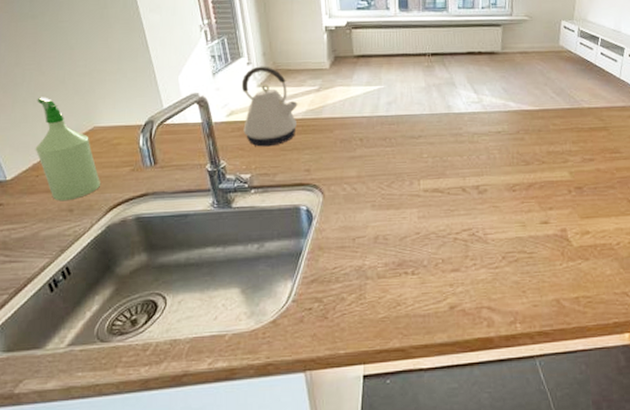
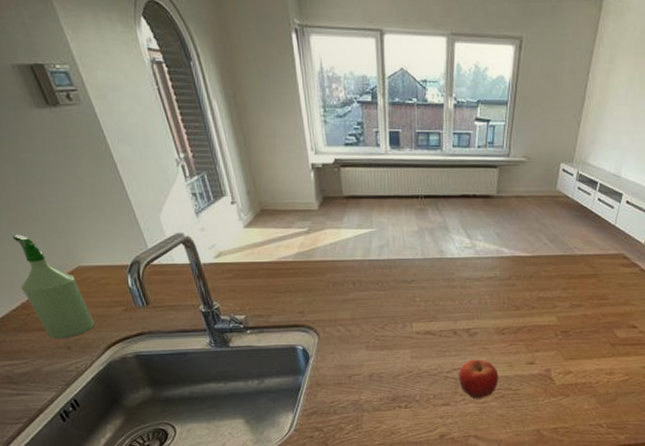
kettle: present [241,66,298,147] -> none [227,205,288,289]
fruit: none [469,218,512,264] -> present [459,359,499,399]

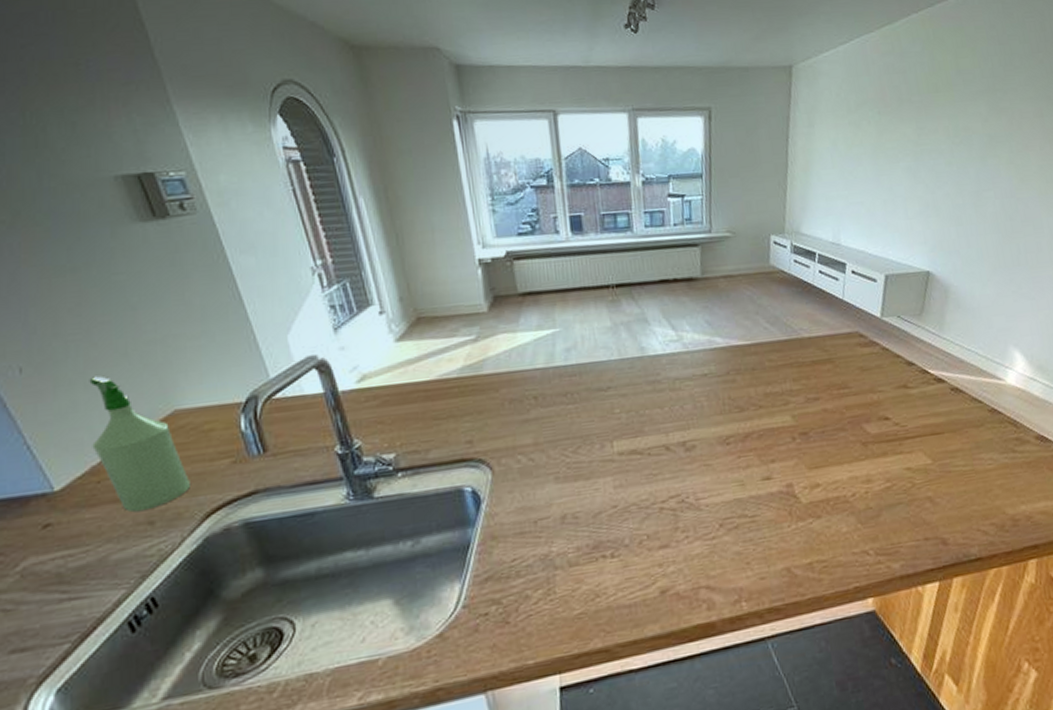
fruit: present [459,359,499,399] -> none [677,480,730,535]

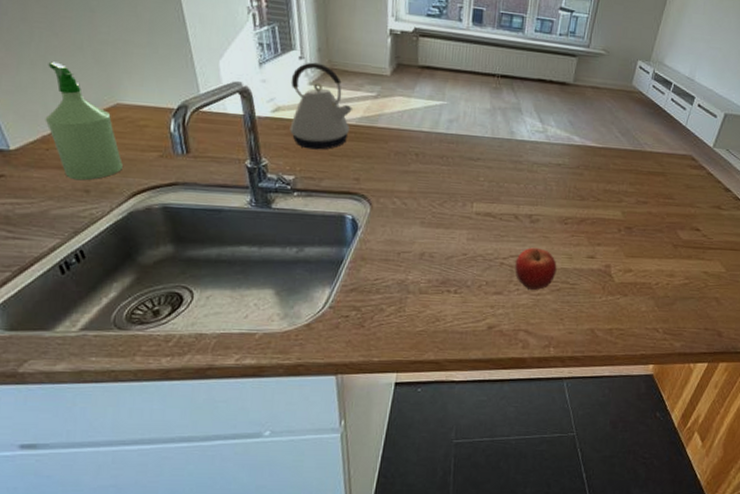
kettle: none [373,314,451,418] -> present [290,62,352,150]
fruit: none [677,480,730,535] -> present [515,247,557,291]

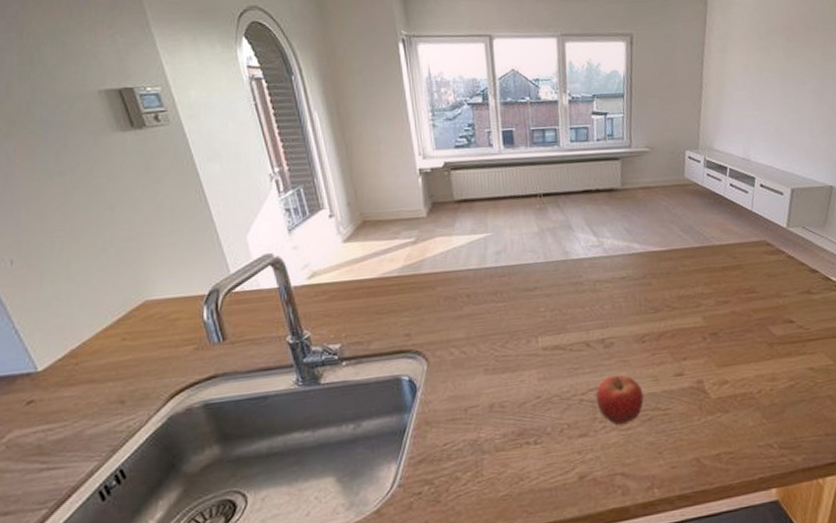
spray bottle: present [45,61,124,181] -> none [71,268,159,392]
kettle: present [290,62,352,150] -> none [323,217,392,312]

